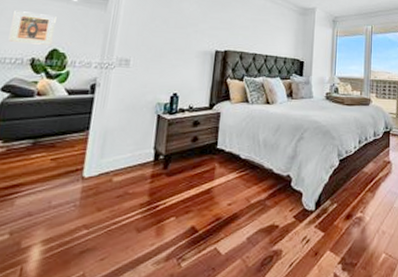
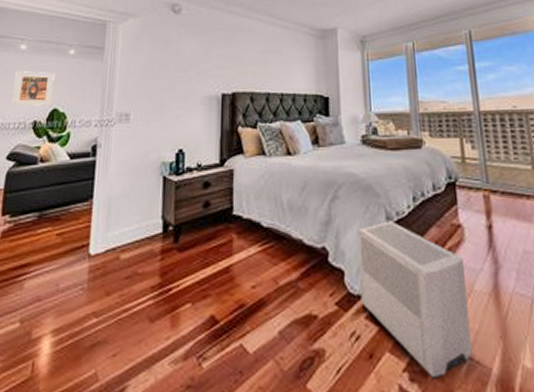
air purifier: none [313,157,389,268] -> present [357,221,472,379]

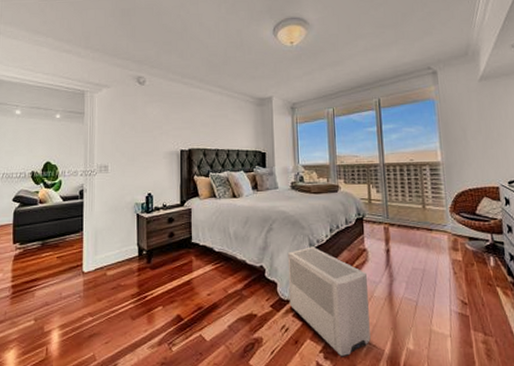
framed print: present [11,71,55,106] -> none [12,132,46,160]

